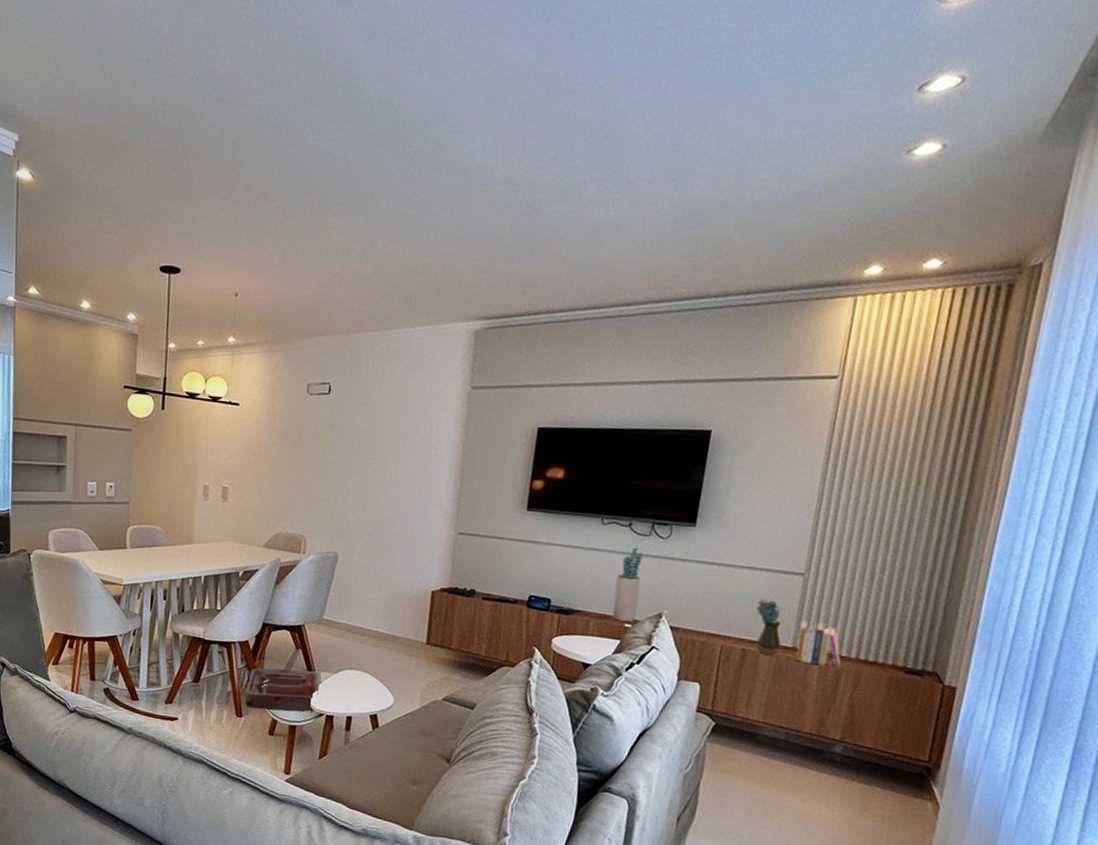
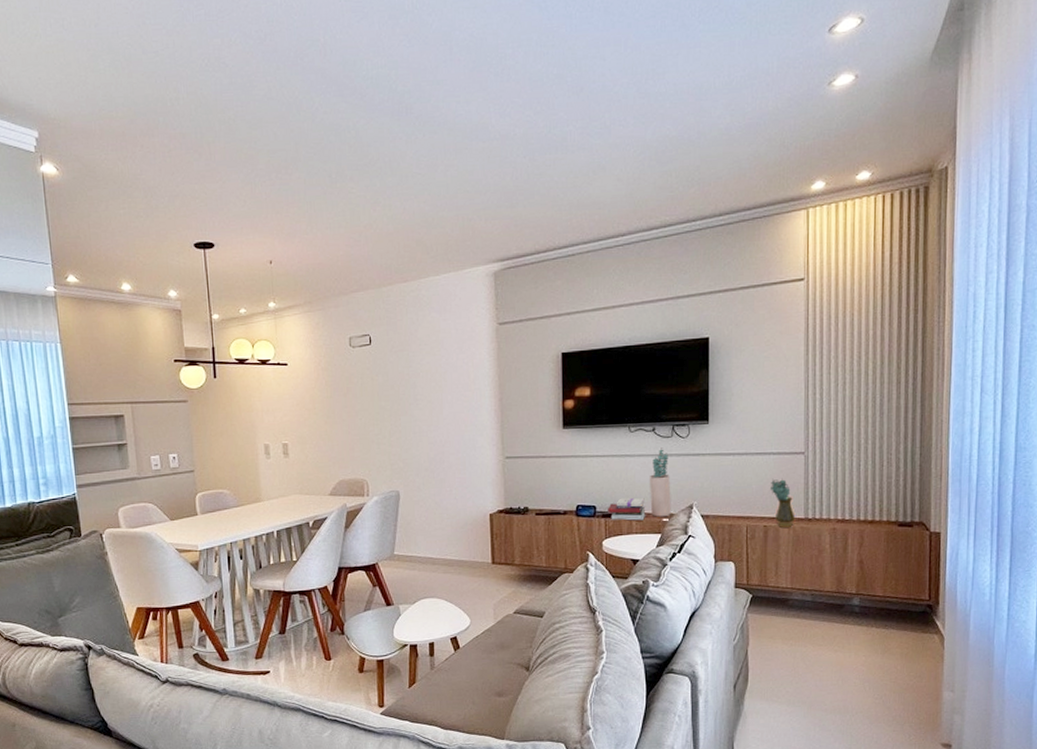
decorative tray: present [244,668,319,712] -> none [331,606,400,651]
books: none [563,594,608,624] -> present [608,497,646,522]
books: present [795,621,841,669] -> none [808,494,846,531]

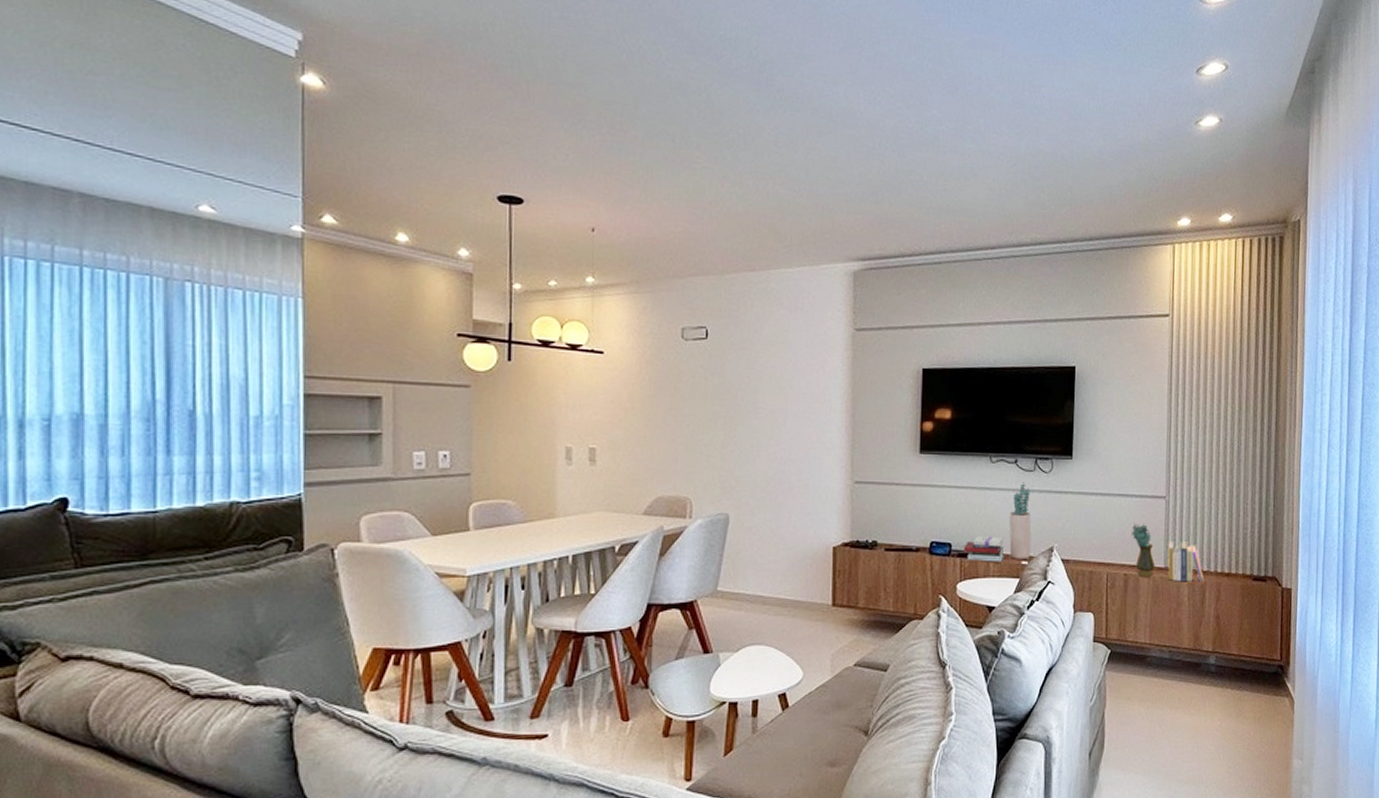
books: none [808,494,846,531] -> present [1168,541,1204,584]

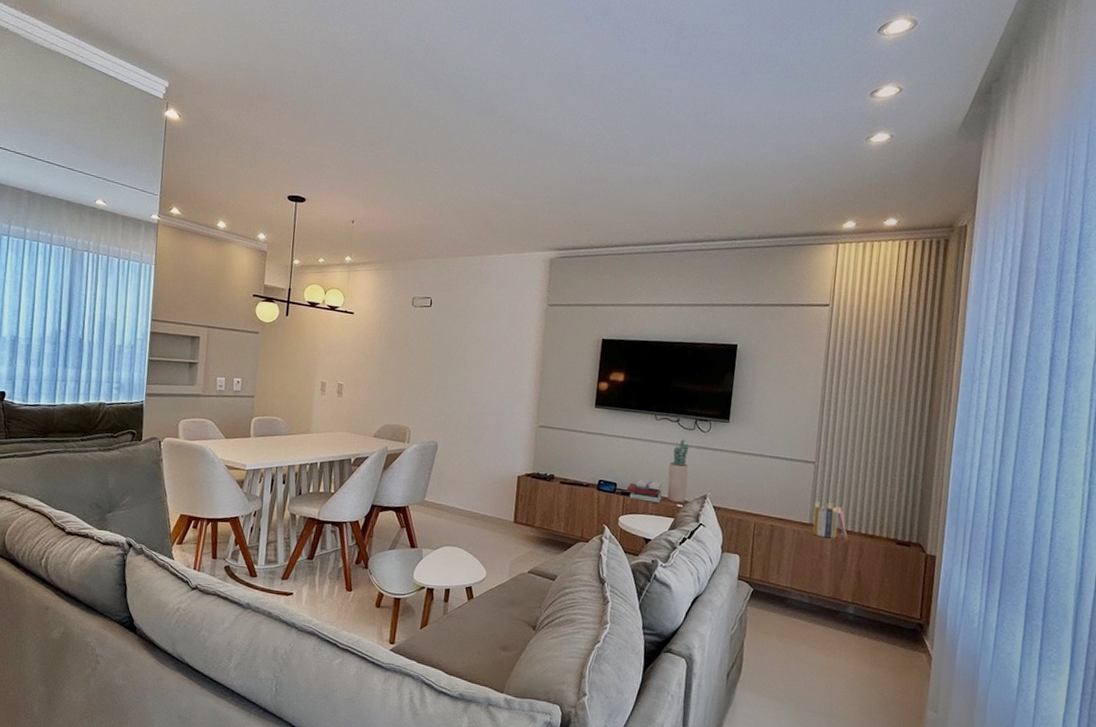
vase: present [1131,523,1156,578] -> none [779,482,801,531]

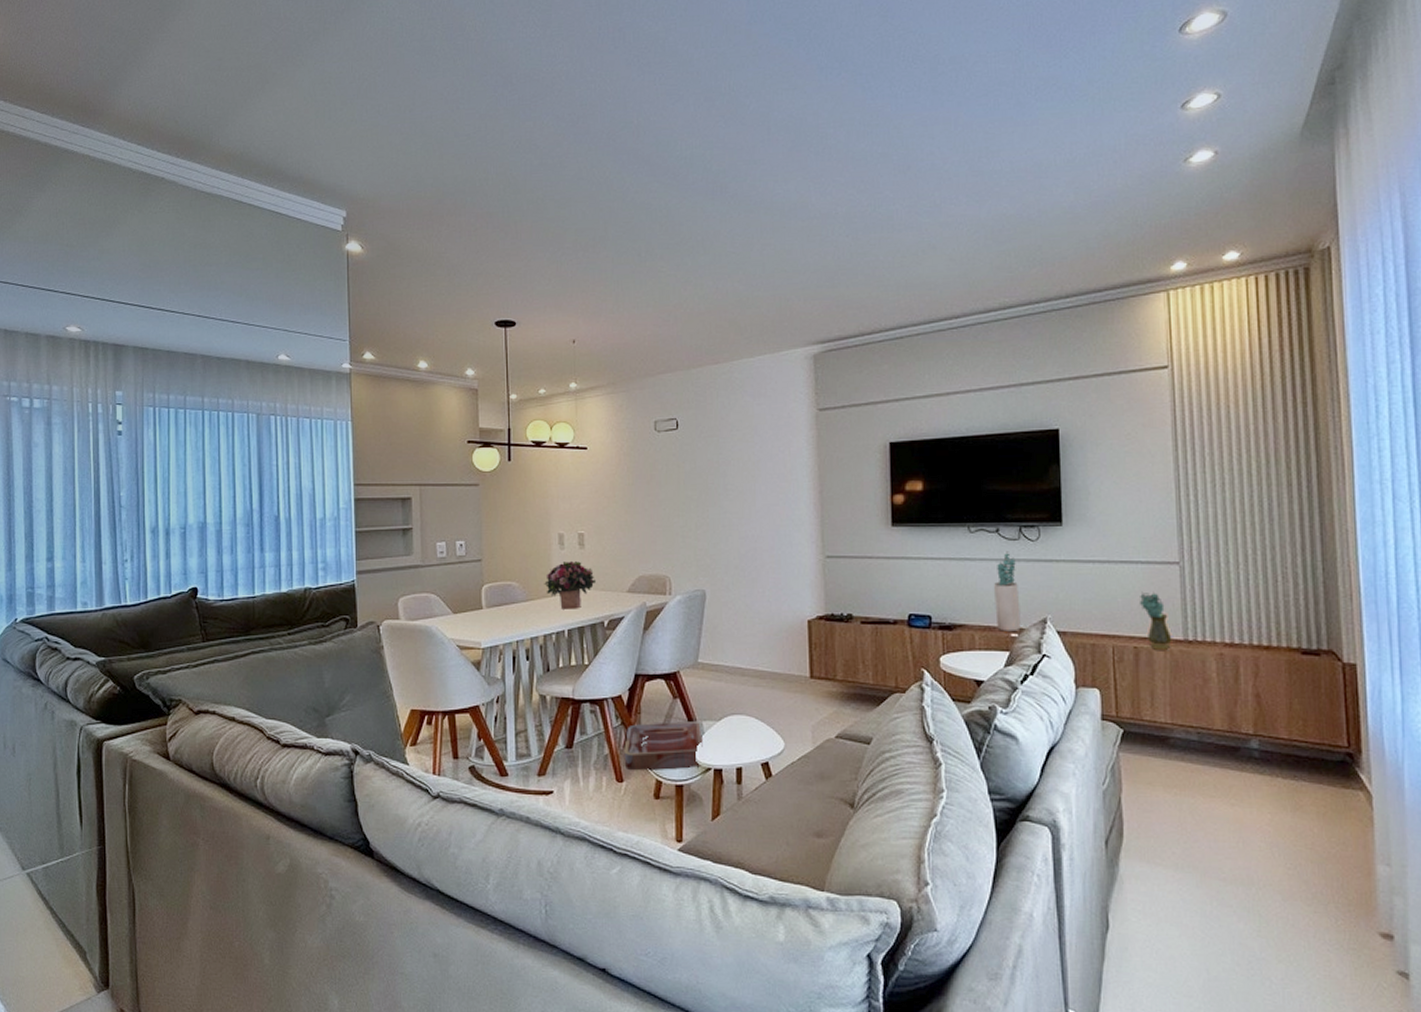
bouquet: none [305,405,349,446] -> present [544,560,597,609]
decorative tray: none [354,545,421,586] -> present [624,722,703,771]
books: present [627,479,663,504] -> none [945,607,991,636]
vase: none [779,482,801,531] -> present [1138,591,1172,651]
books: present [812,501,847,542] -> none [1186,611,1236,658]

